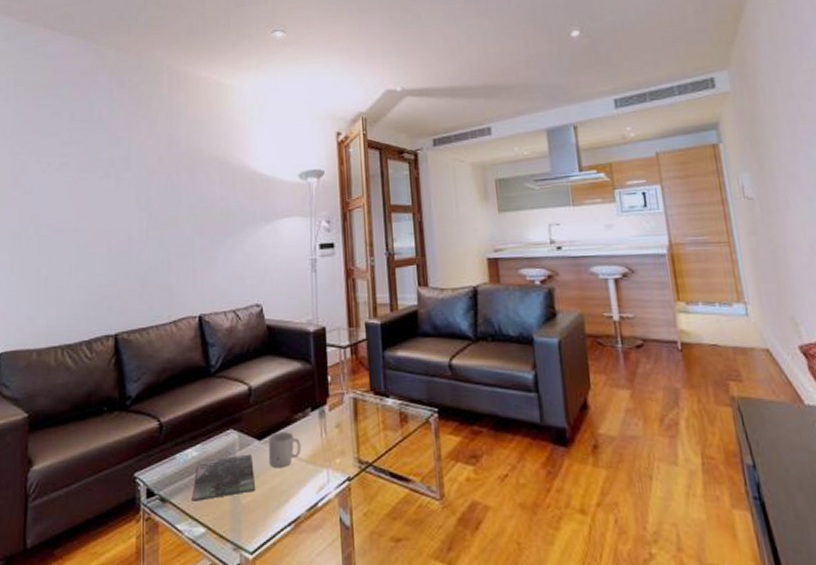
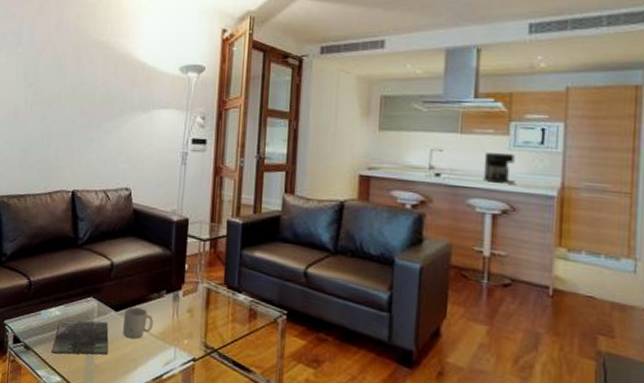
coffee maker: none [597,220,629,250] -> present [483,153,515,185]

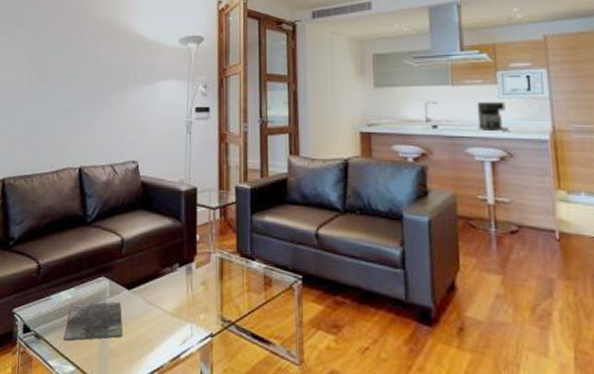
mug: present [123,307,154,339] -> none [137,283,168,318]

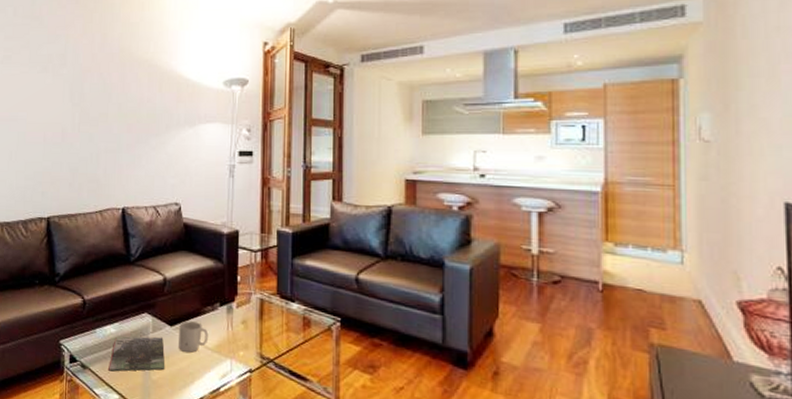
mug: none [137,283,168,318] -> present [179,321,209,353]
coffee maker: present [476,102,509,132] -> none [527,152,559,183]

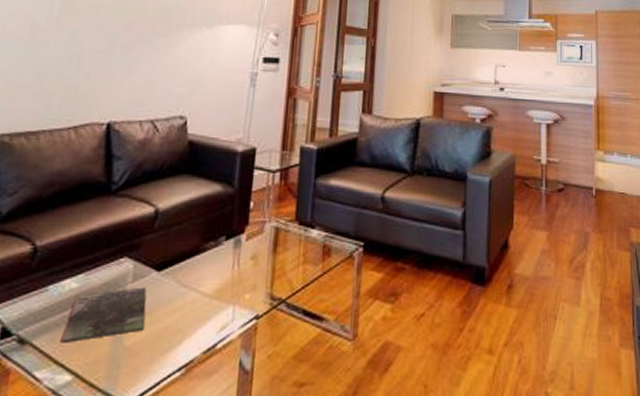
mug: present [179,321,209,353] -> none [166,262,208,303]

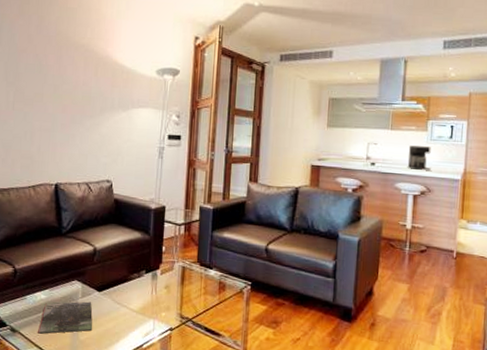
coffee maker: none [538,68,563,97] -> present [407,145,431,172]

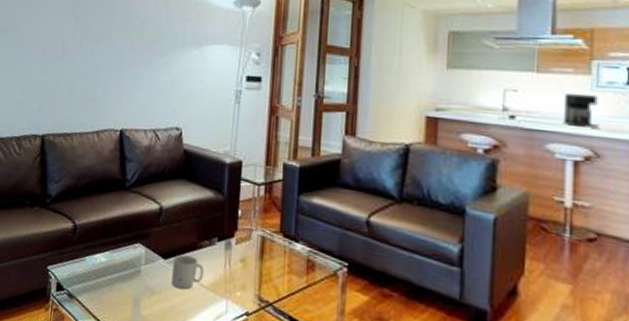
magazine: present [38,301,93,334] -> none [96,267,157,306]
mug: none [106,287,134,315] -> present [172,254,204,290]

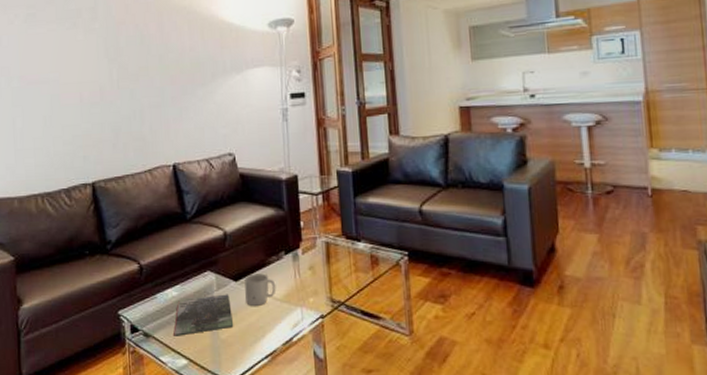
magazine: none [96,267,157,306] -> present [173,294,234,336]
coffee maker: present [562,93,599,130] -> none [572,67,604,97]

